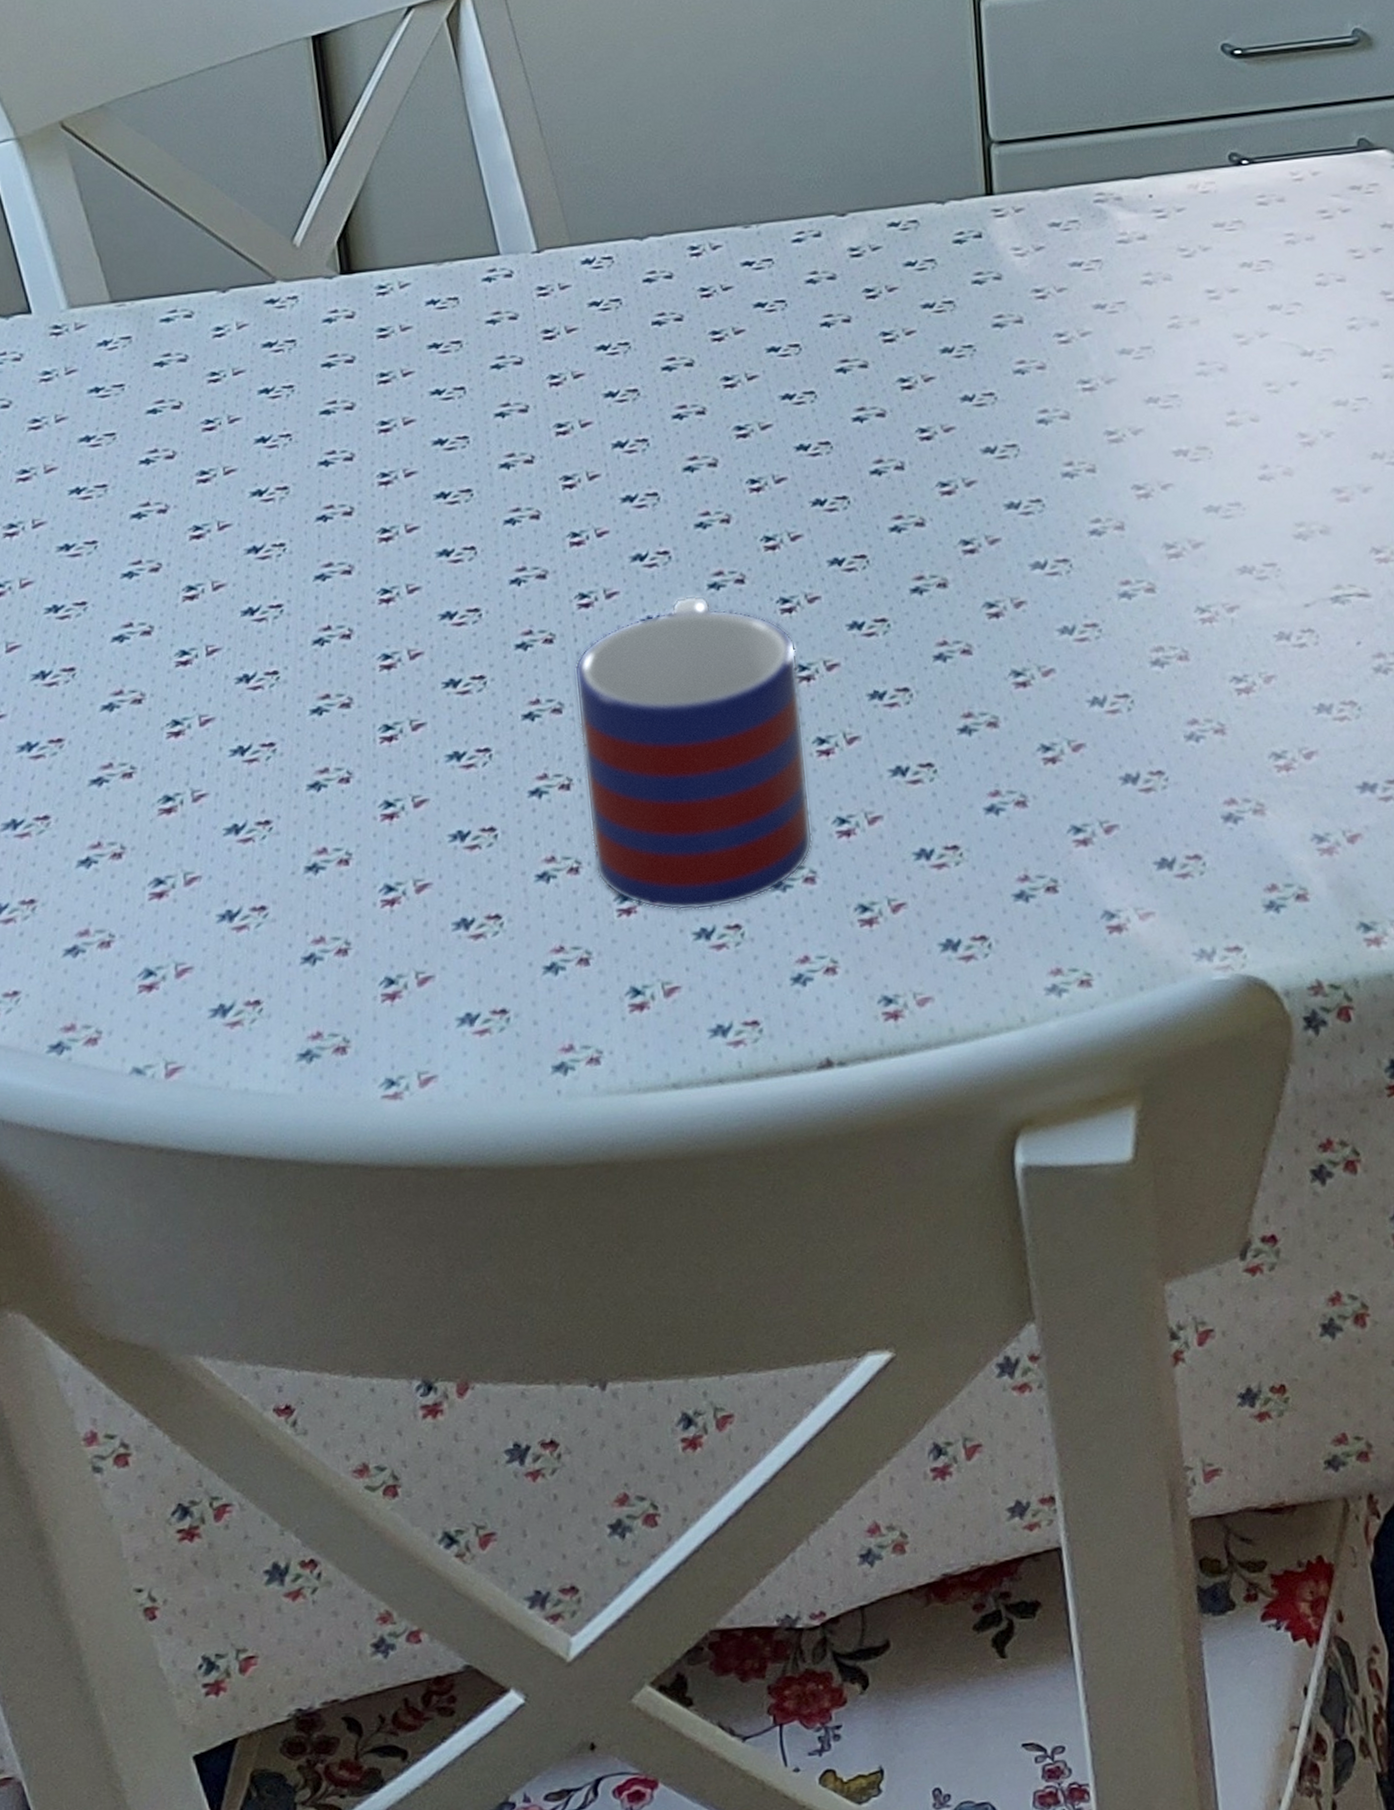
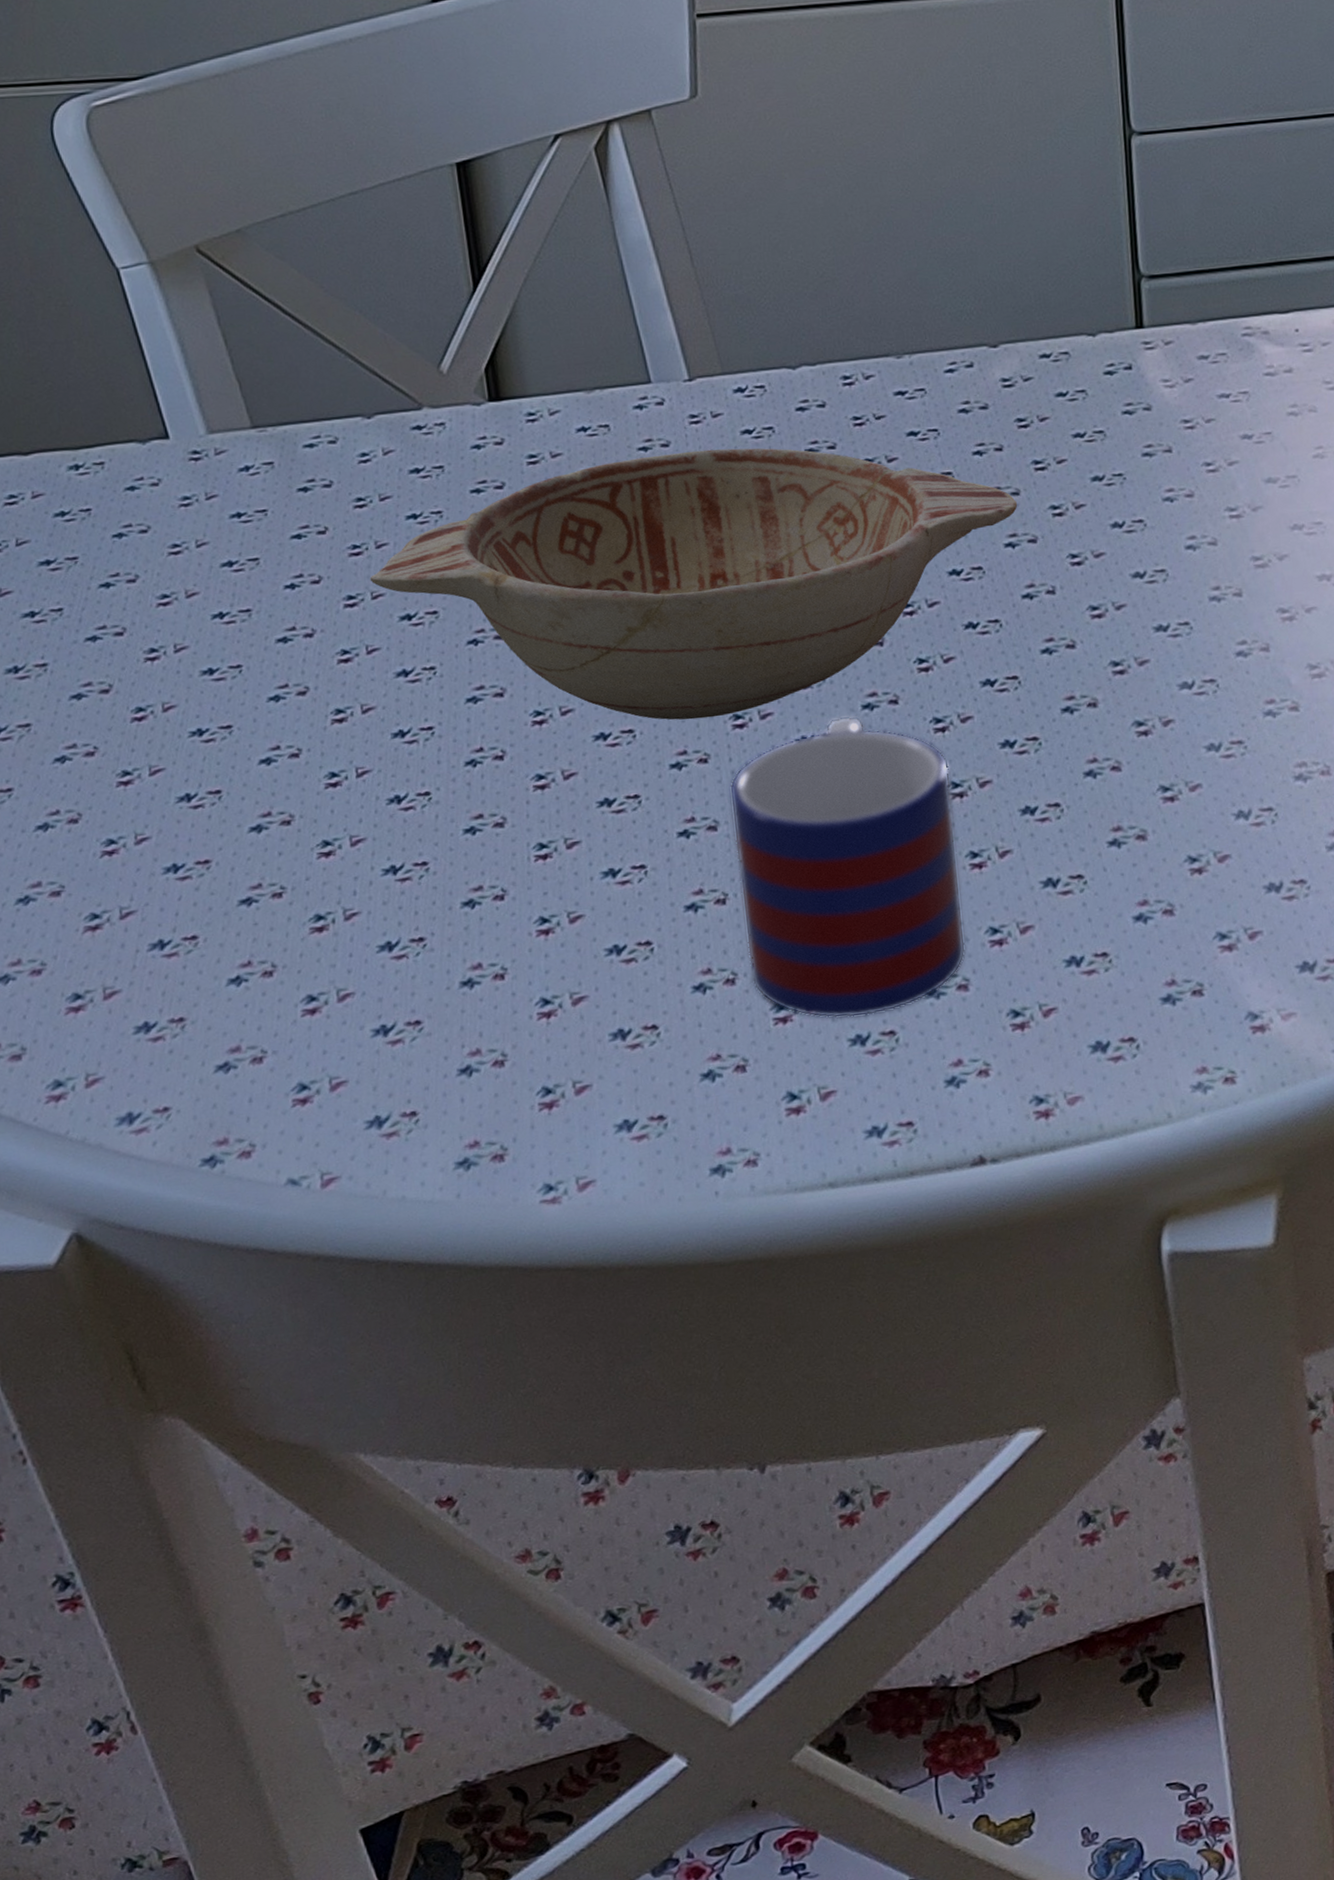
decorative bowl: none [222,320,866,599] -> present [369,448,1018,720]

